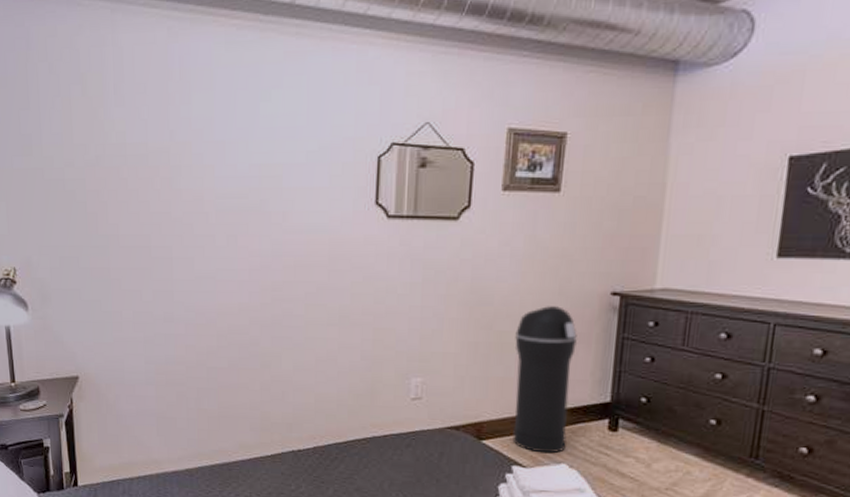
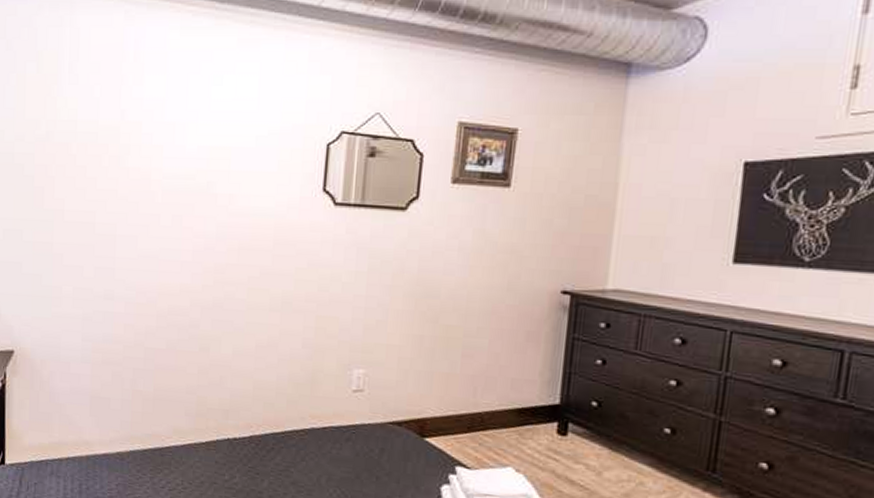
trash can: present [512,306,577,454] -> none [457,302,526,456]

